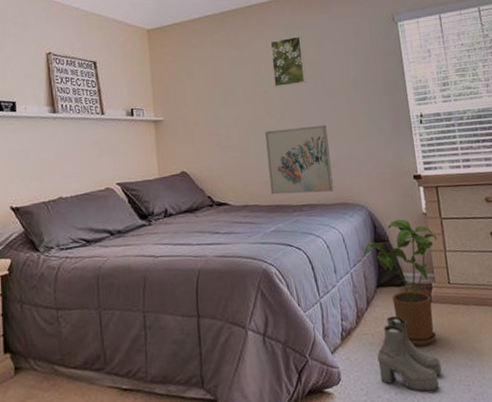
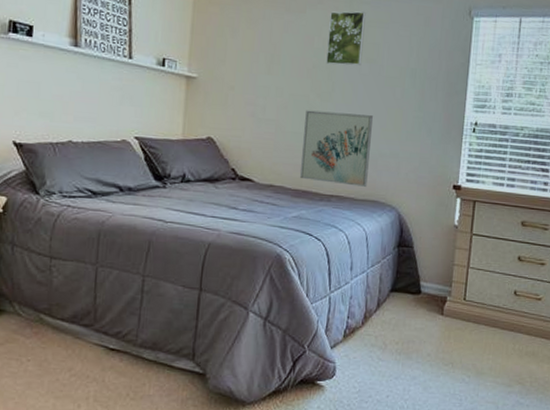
house plant: present [363,219,437,346] -> none [384,227,463,356]
boots: present [377,315,442,392] -> none [375,322,439,399]

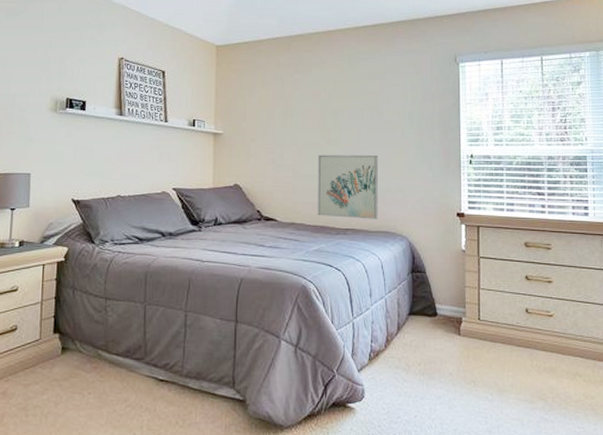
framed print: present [326,11,366,66] -> none [333,67,364,114]

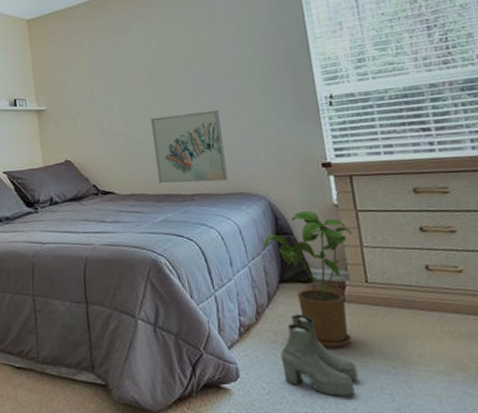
house plant: none [399,252,472,375] -> present [263,210,352,348]
boots: none [401,343,462,418] -> present [280,313,359,397]

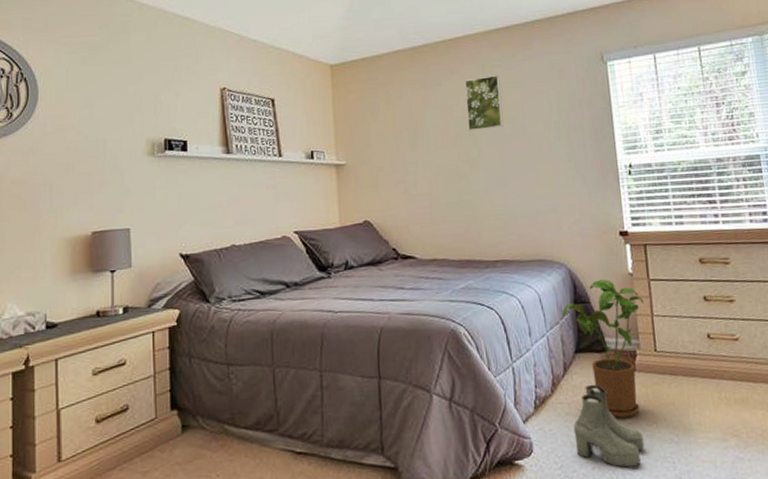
wall art: present [151,110,228,184] -> none [457,174,531,249]
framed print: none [154,16,195,73] -> present [465,75,504,132]

